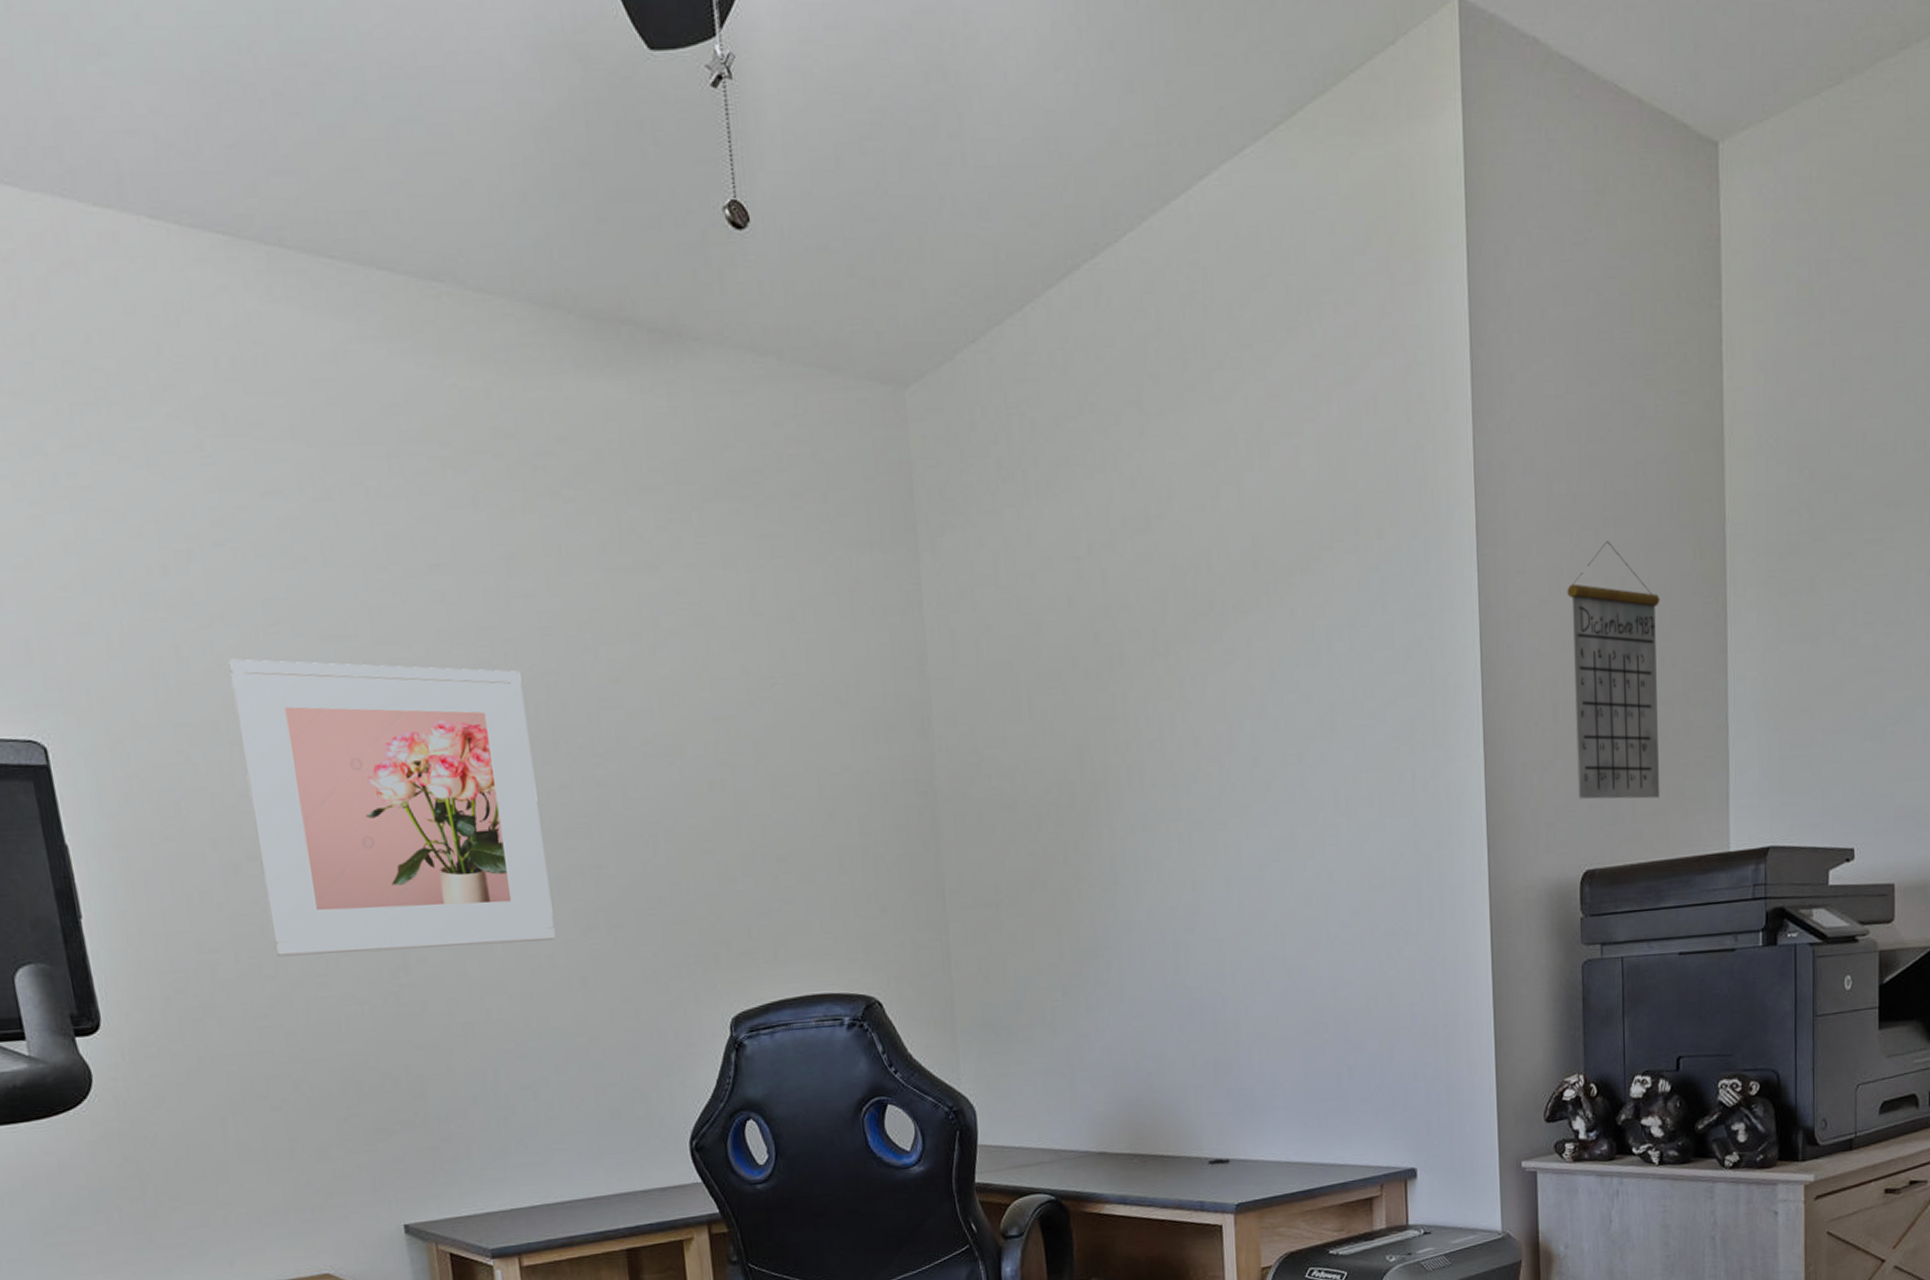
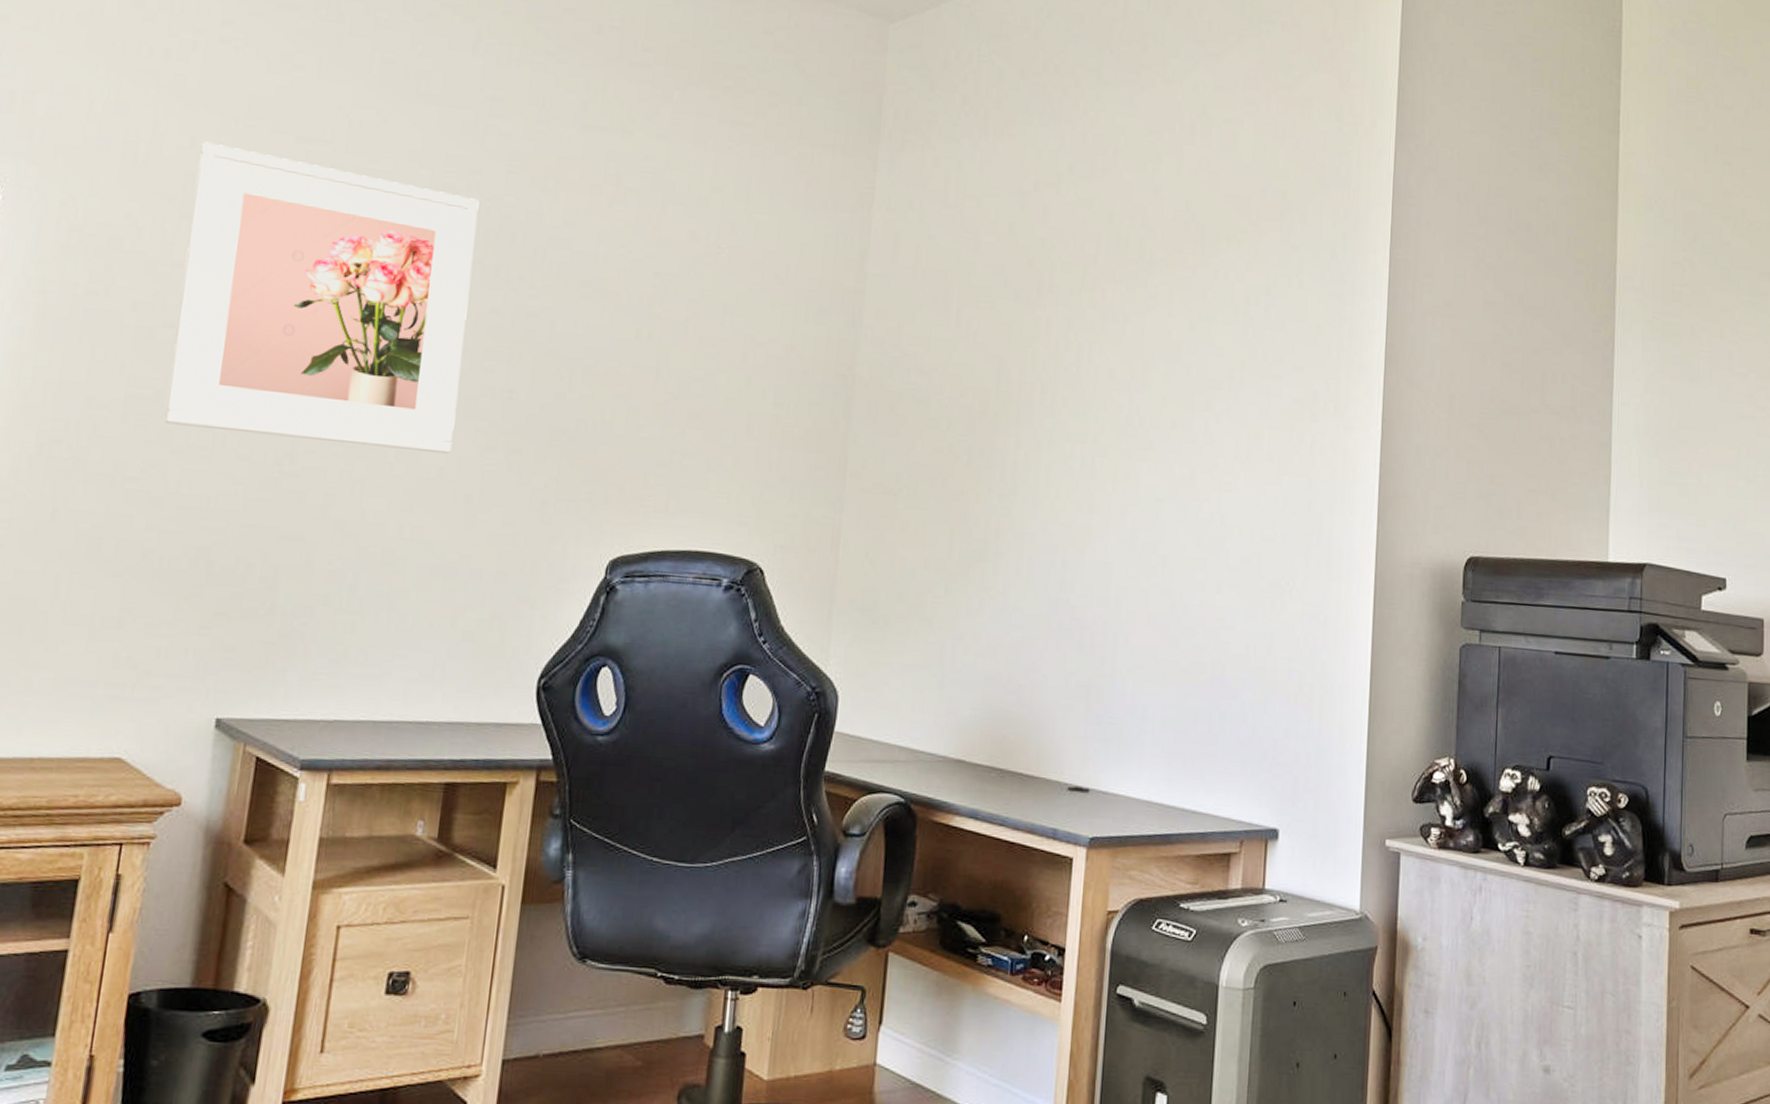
calendar: present [1567,541,1661,799] -> none [1467,261,1554,500]

